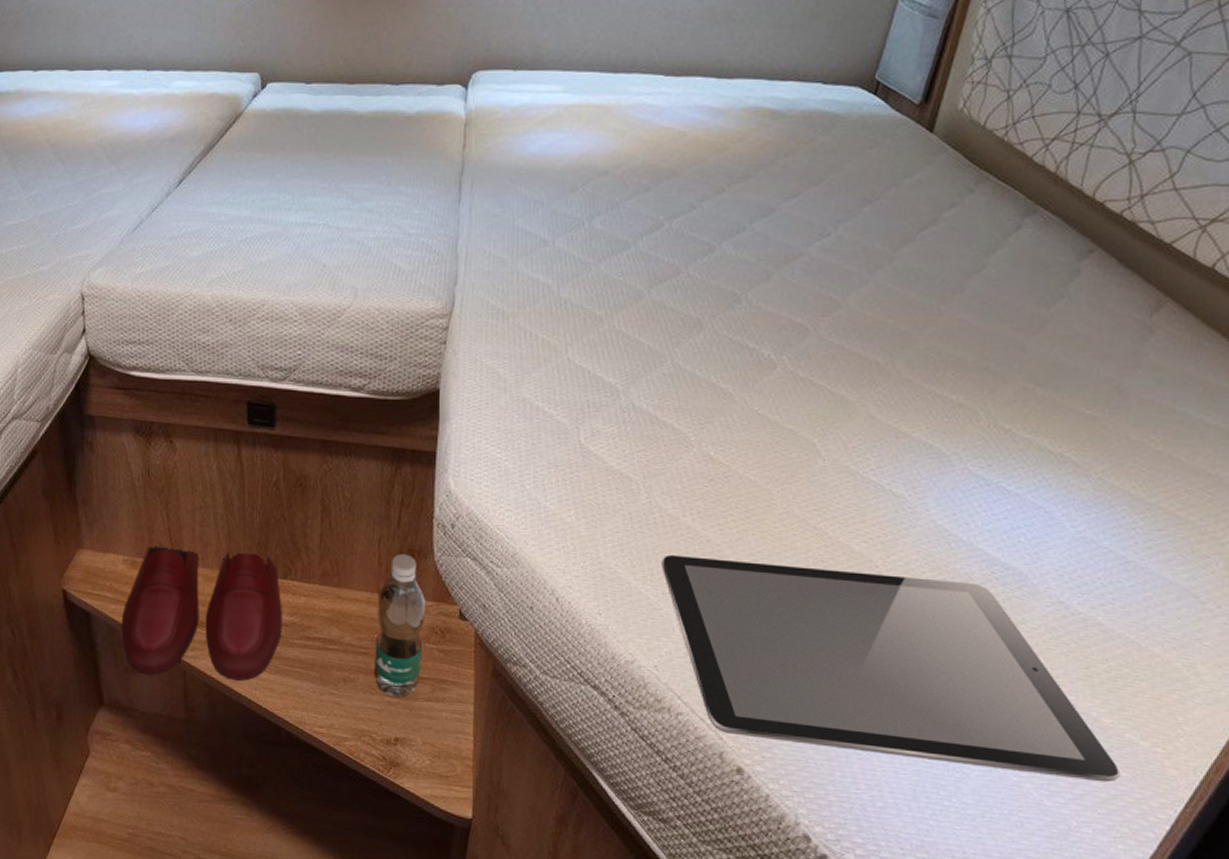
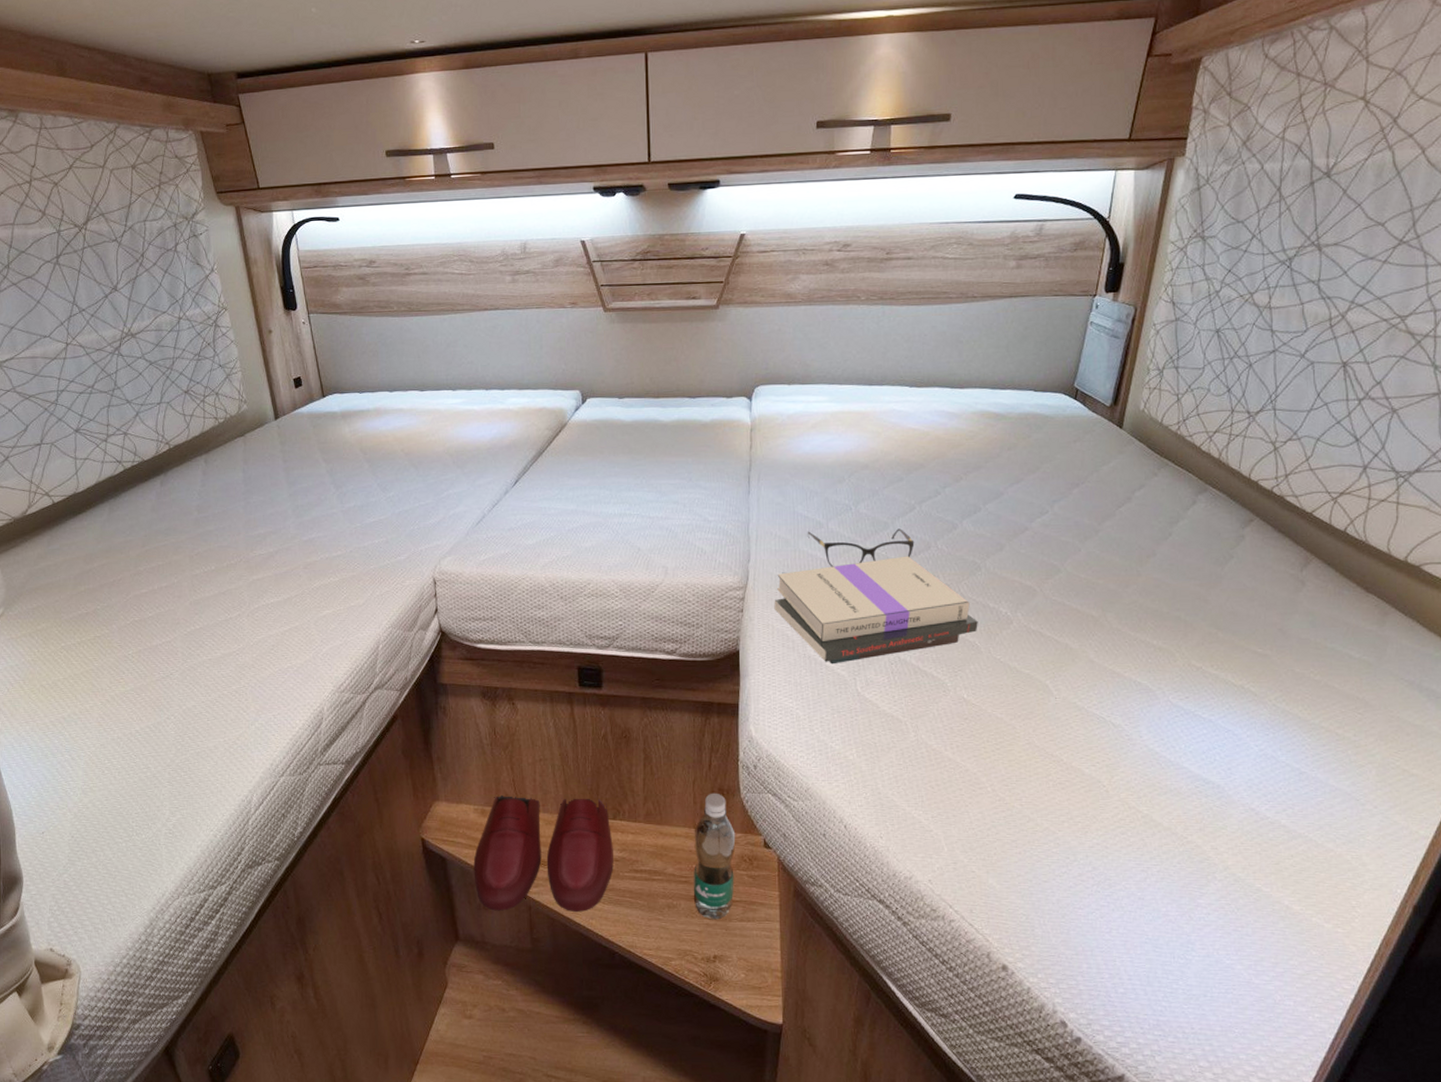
books: none [484,283,733,410] -> present [774,556,978,665]
spectacles: none [528,249,660,294] -> present [807,529,915,567]
tablet: present [661,554,1121,783] -> none [930,783,1311,960]

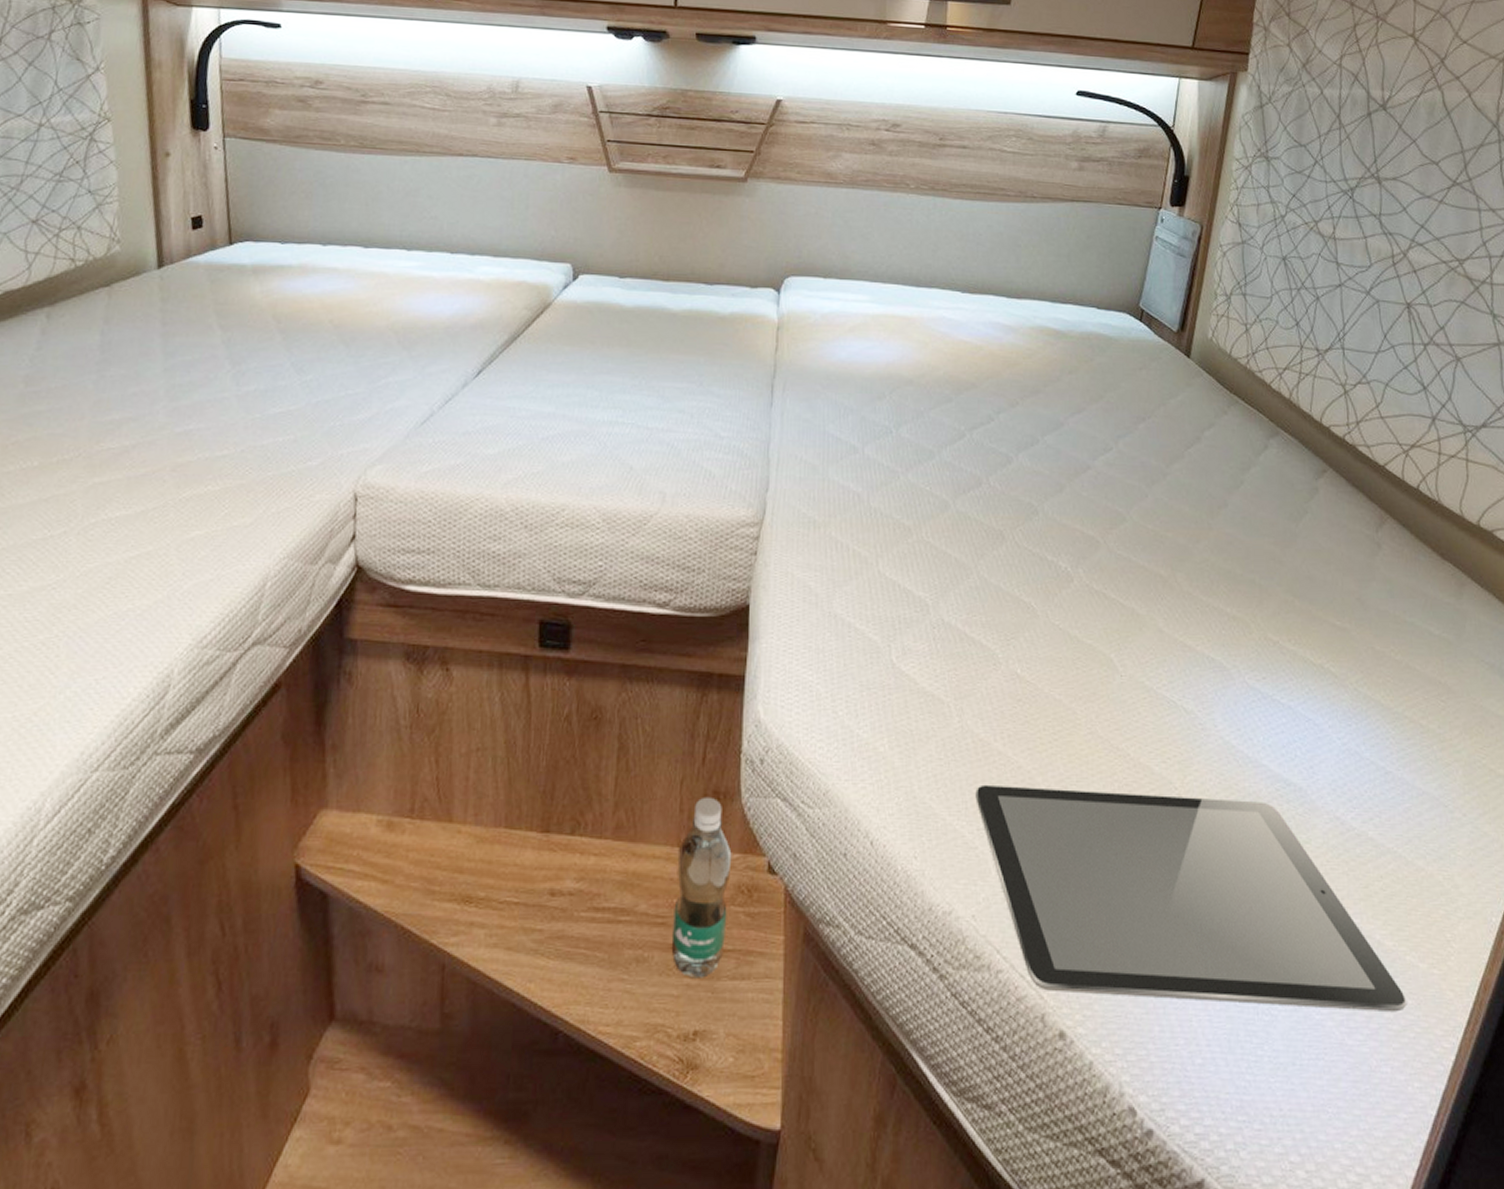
slippers: present [473,796,614,912] -> none [366,801,568,973]
books: present [774,556,978,665] -> none [795,493,1034,627]
spectacles: present [807,529,915,567] -> none [839,456,964,503]
tablet: none [930,783,1311,960] -> present [975,784,1407,1013]

